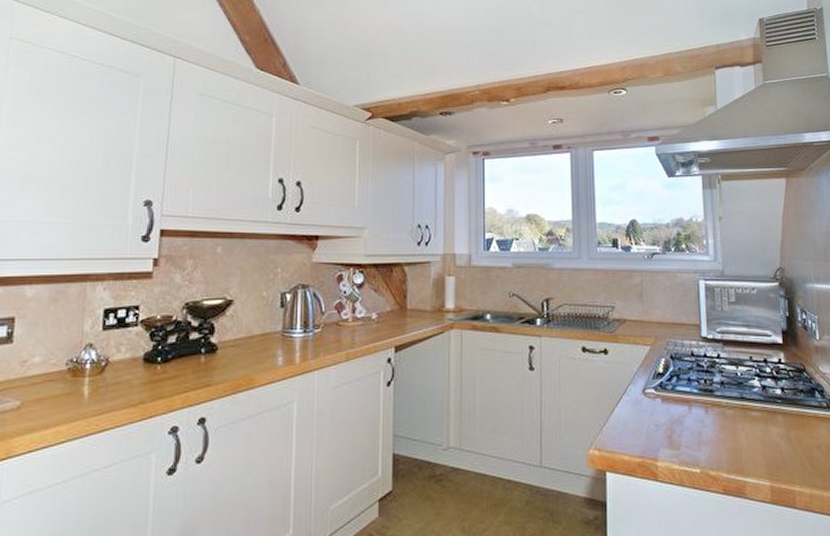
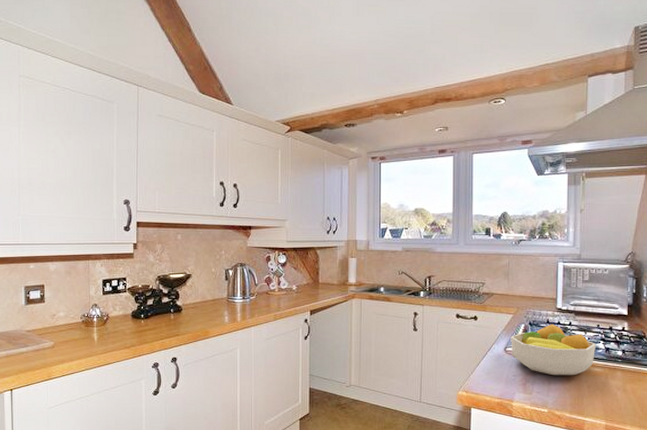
fruit bowl: none [649,356,751,424] -> present [510,324,597,376]

